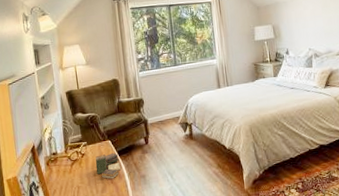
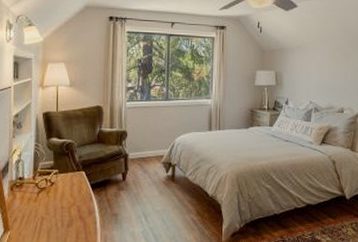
book: present [95,152,120,179] -> none [64,185,92,214]

